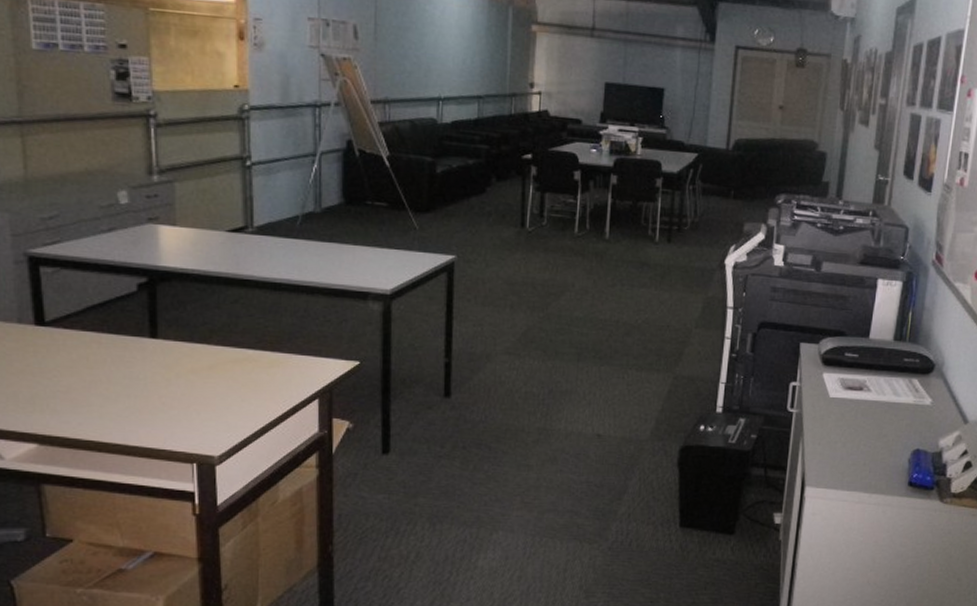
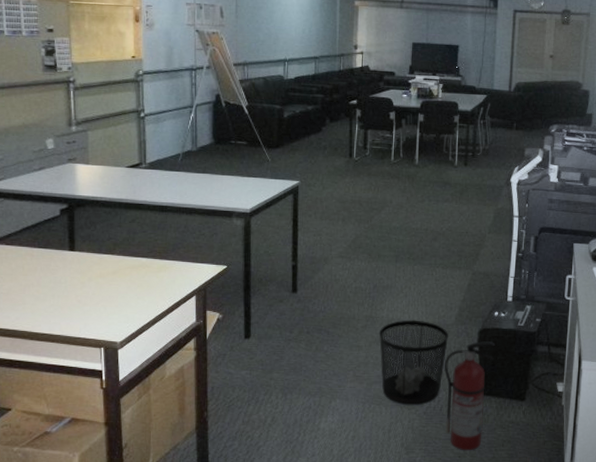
waste bin: none [554,434,642,540] -> present [379,321,448,406]
fire extinguisher: none [635,461,700,595] -> present [444,341,496,451]

